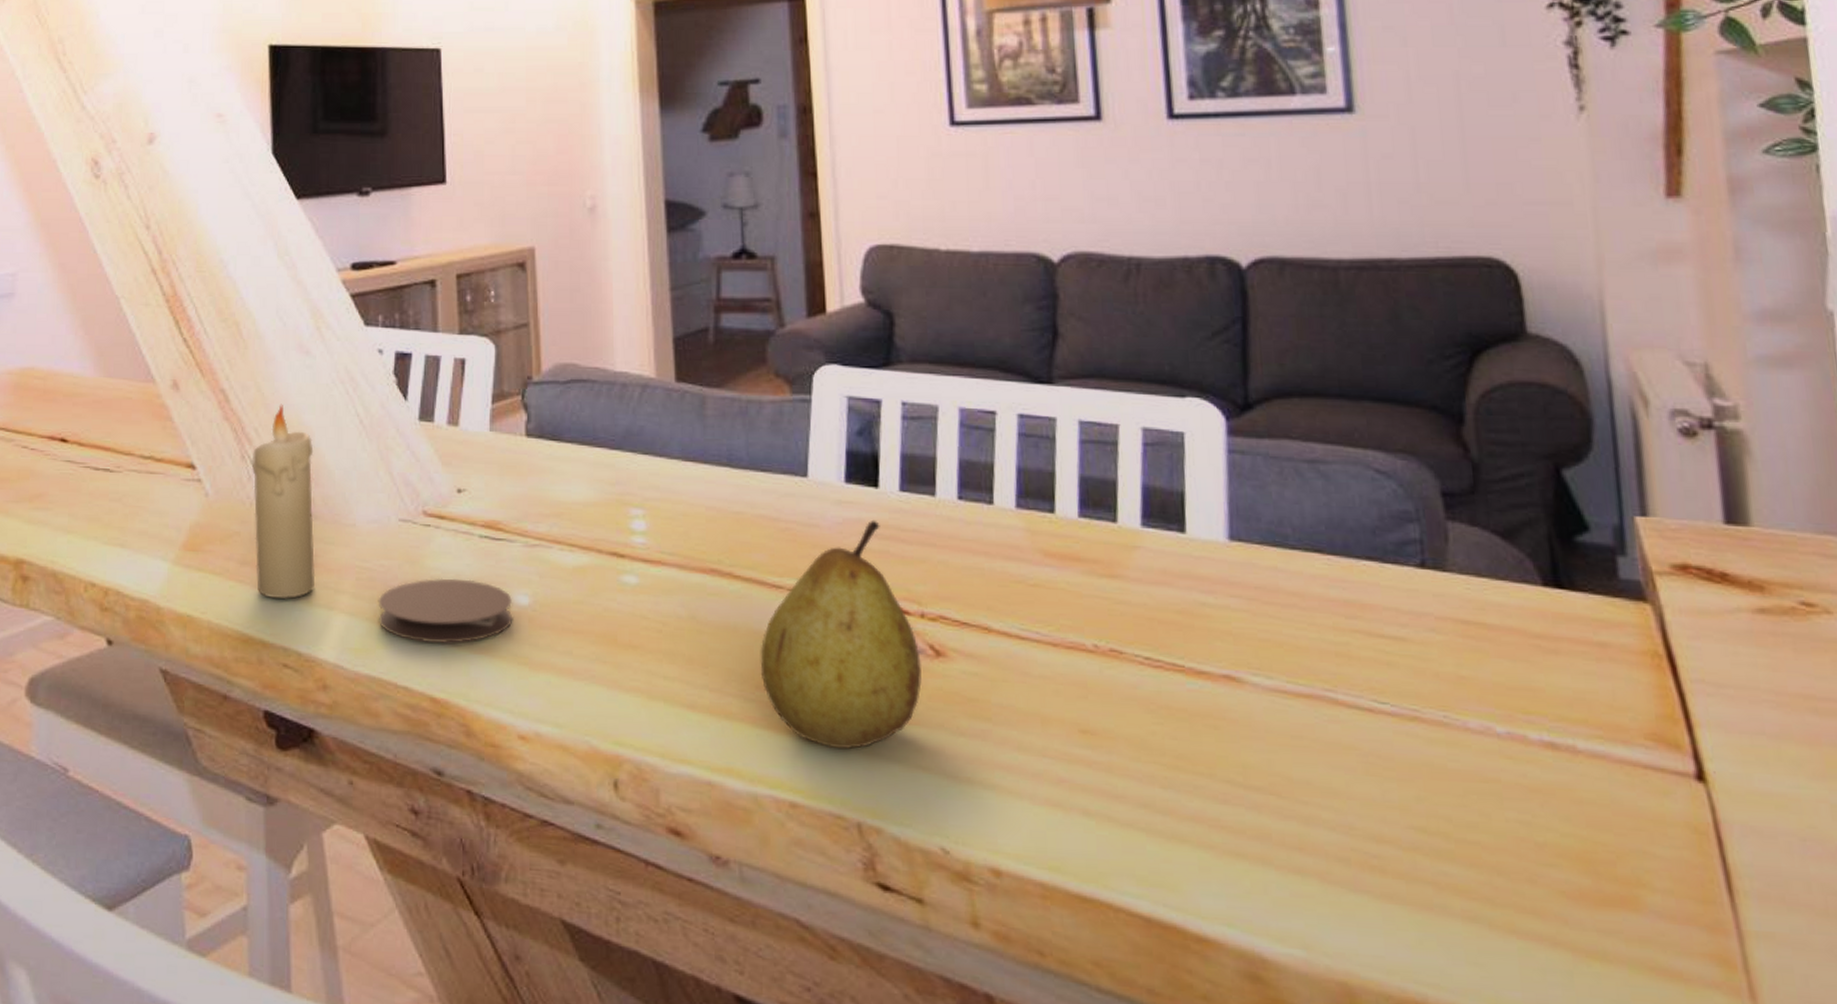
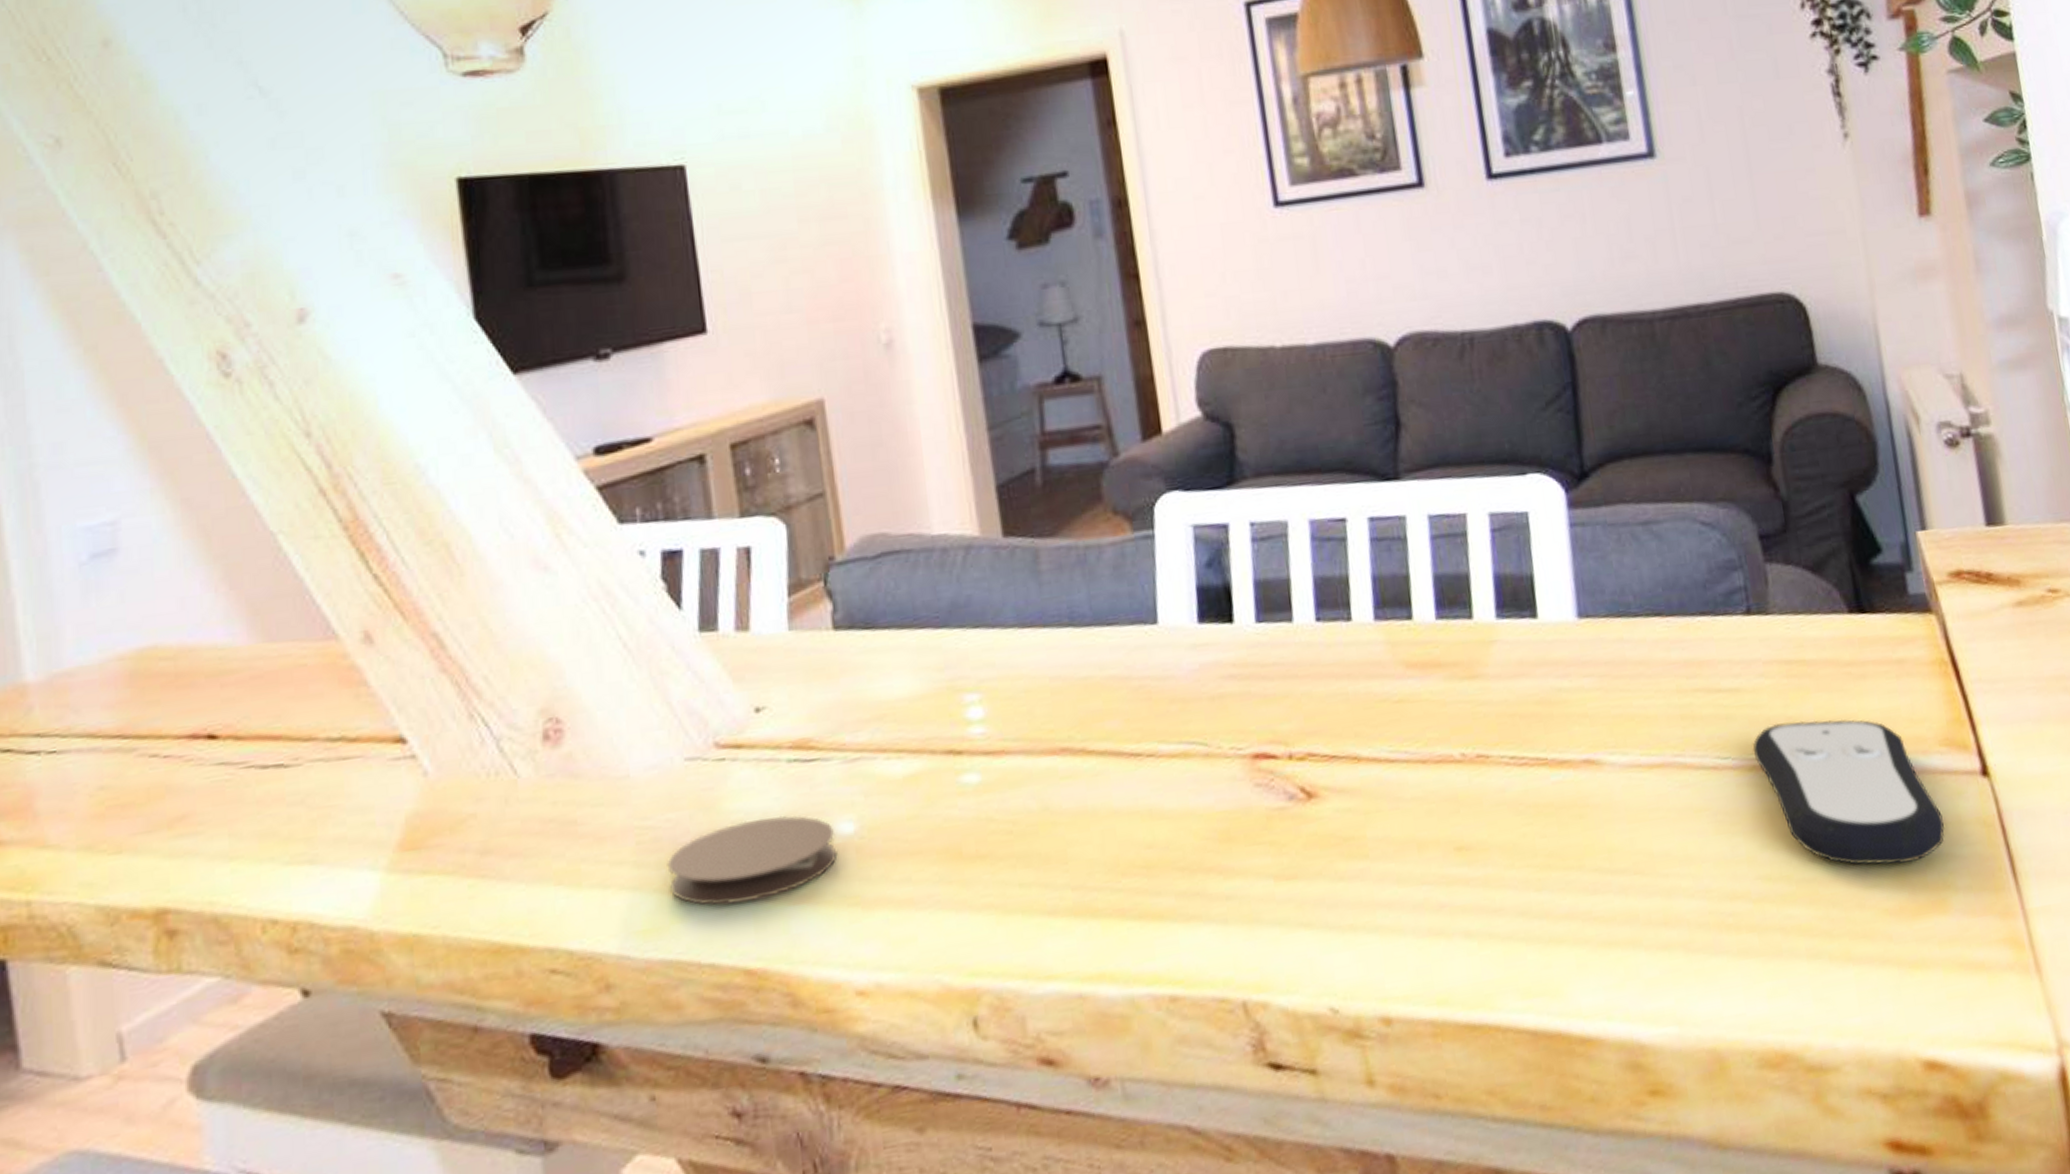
candle: present [251,404,316,600] -> none [483,639,583,890]
fruit: present [760,519,922,750] -> none [1123,659,1296,925]
remote control: none [1416,680,1645,851] -> present [1753,719,1946,866]

